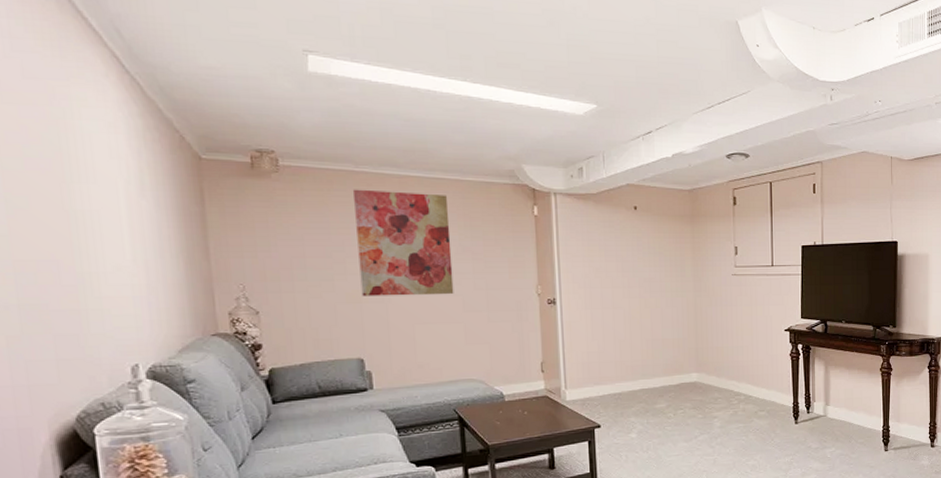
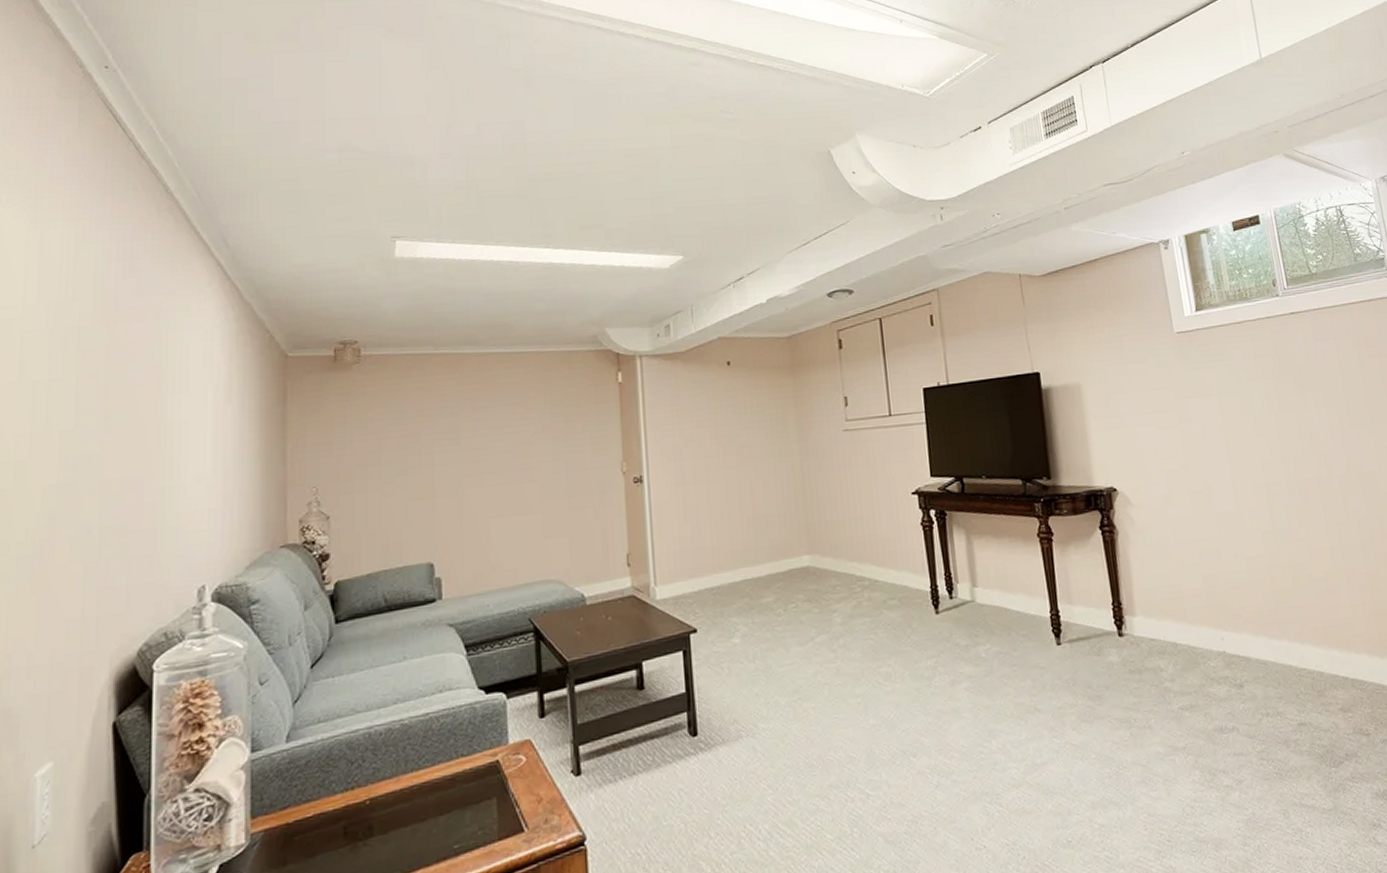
wall art: present [352,189,454,297] -> none [431,369,532,491]

